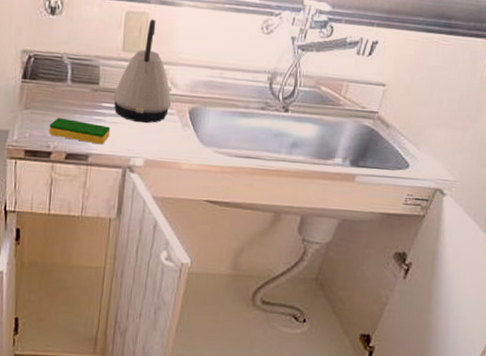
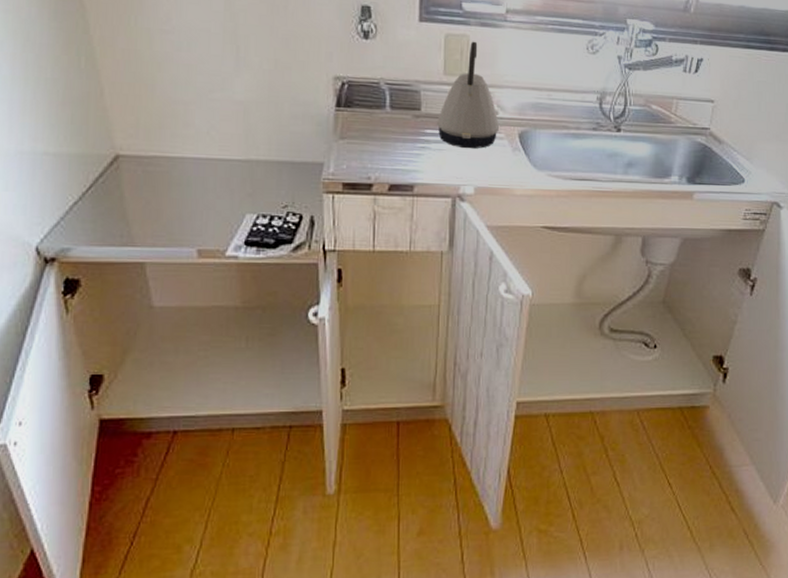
dish sponge: present [49,118,111,145] -> none [369,147,436,174]

